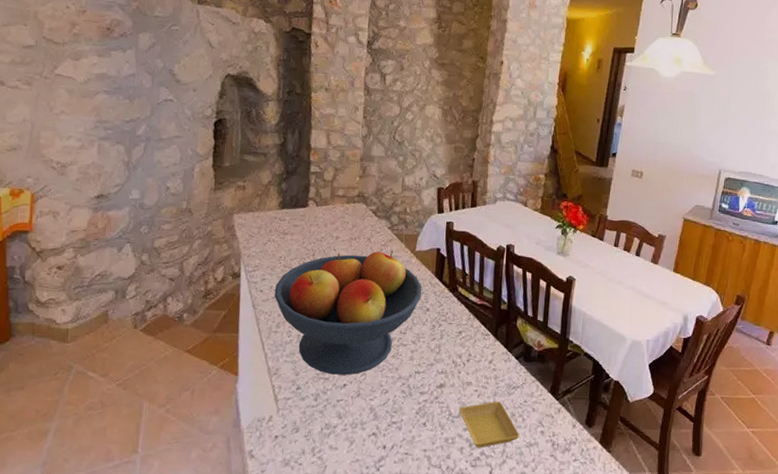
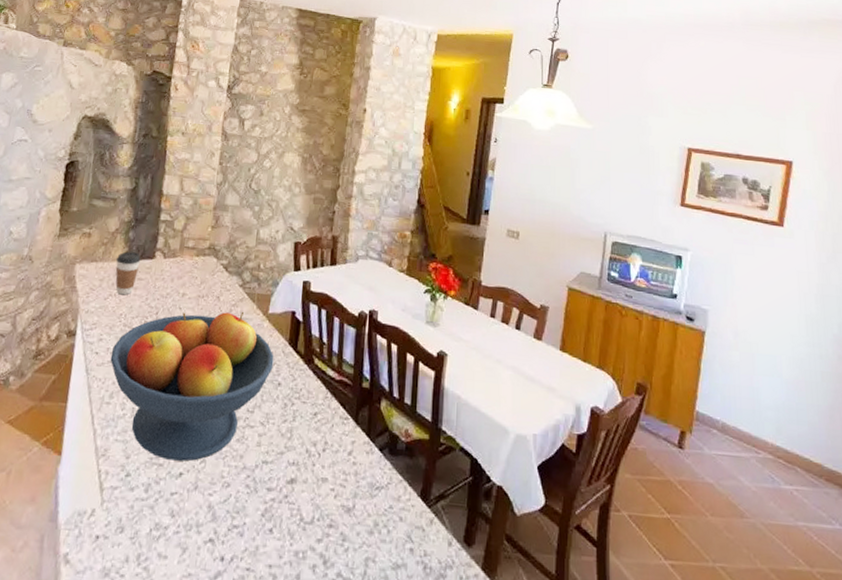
coffee cup: none [271,201,295,240] -> present [115,251,141,295]
saucer: present [459,401,520,448] -> none [312,505,385,568]

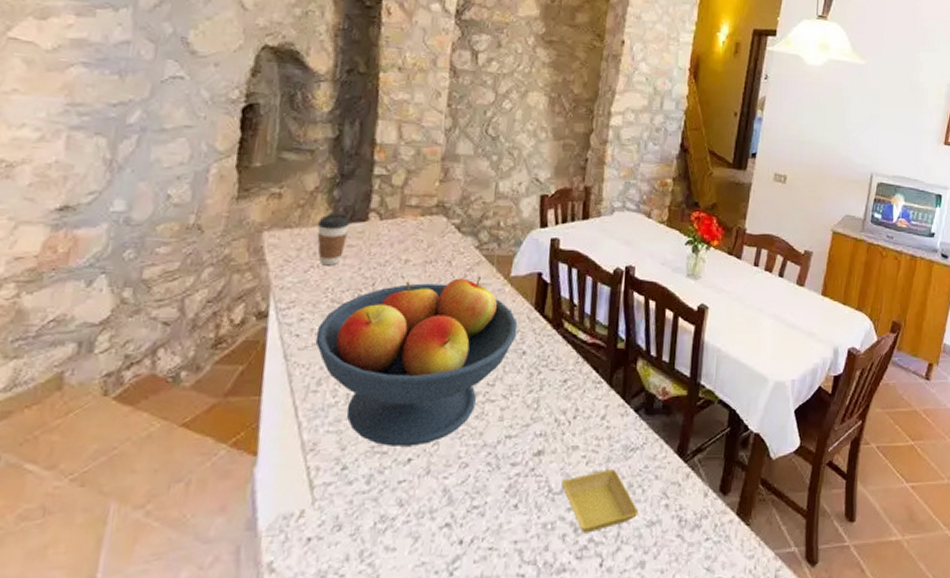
saucer: none [312,505,385,568] -> present [561,469,639,533]

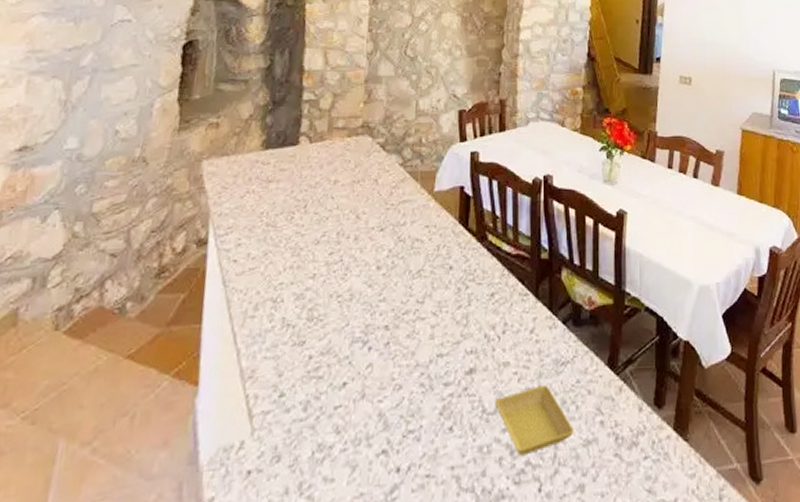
fruit bowl: present [315,276,518,446] -> none [252,192,443,371]
coffee cup: present [317,214,350,266] -> none [252,140,282,191]

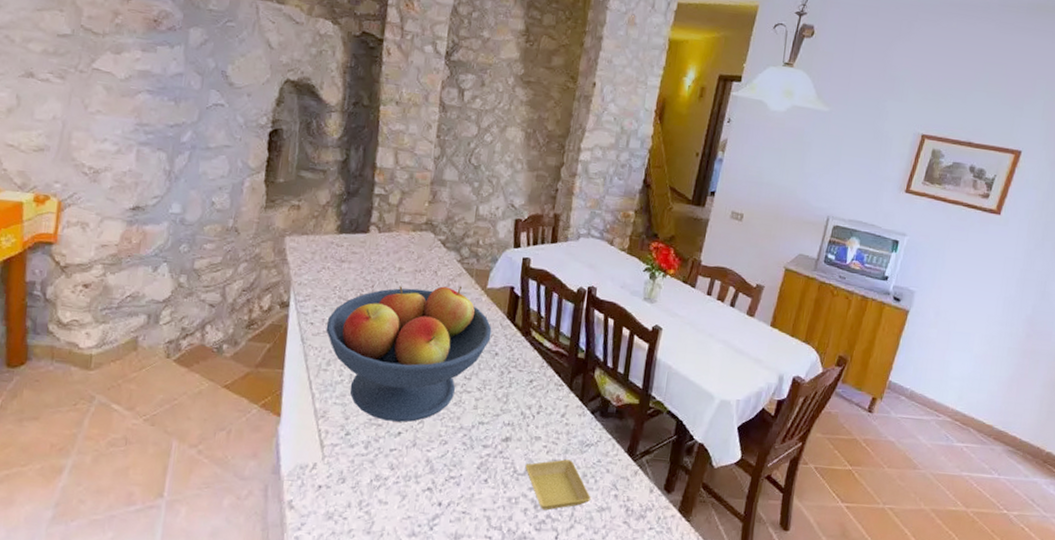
fruit bowl: none [252,192,443,371] -> present [325,286,492,422]

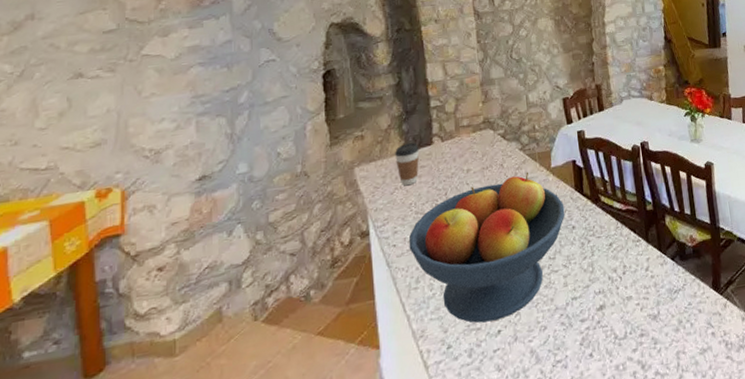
coffee cup: none [328,225,355,268] -> present [395,142,419,186]
saucer: present [525,459,591,511] -> none [624,310,692,369]

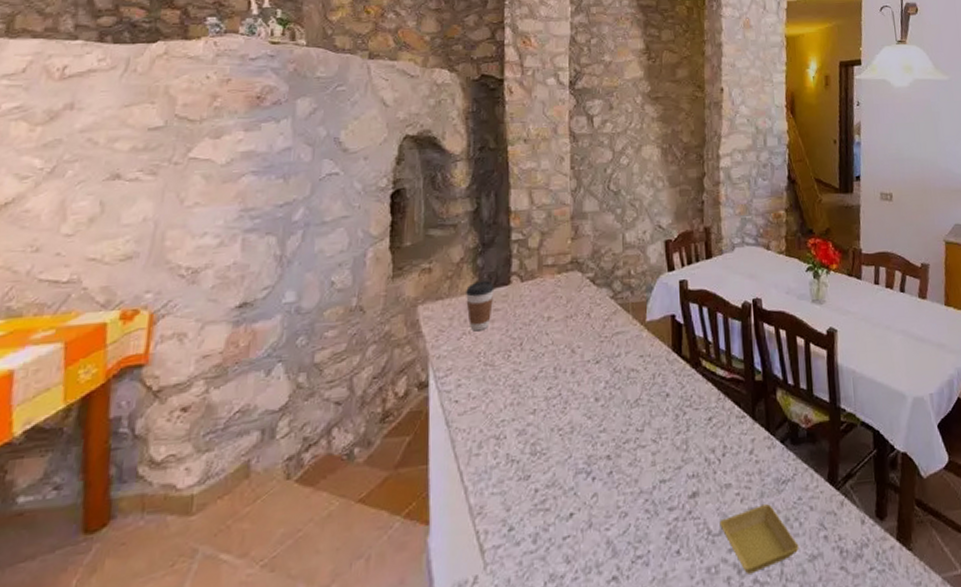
fruit bowl: present [408,171,565,323] -> none [473,324,659,503]
saucer: none [624,310,692,369] -> present [719,504,799,575]

